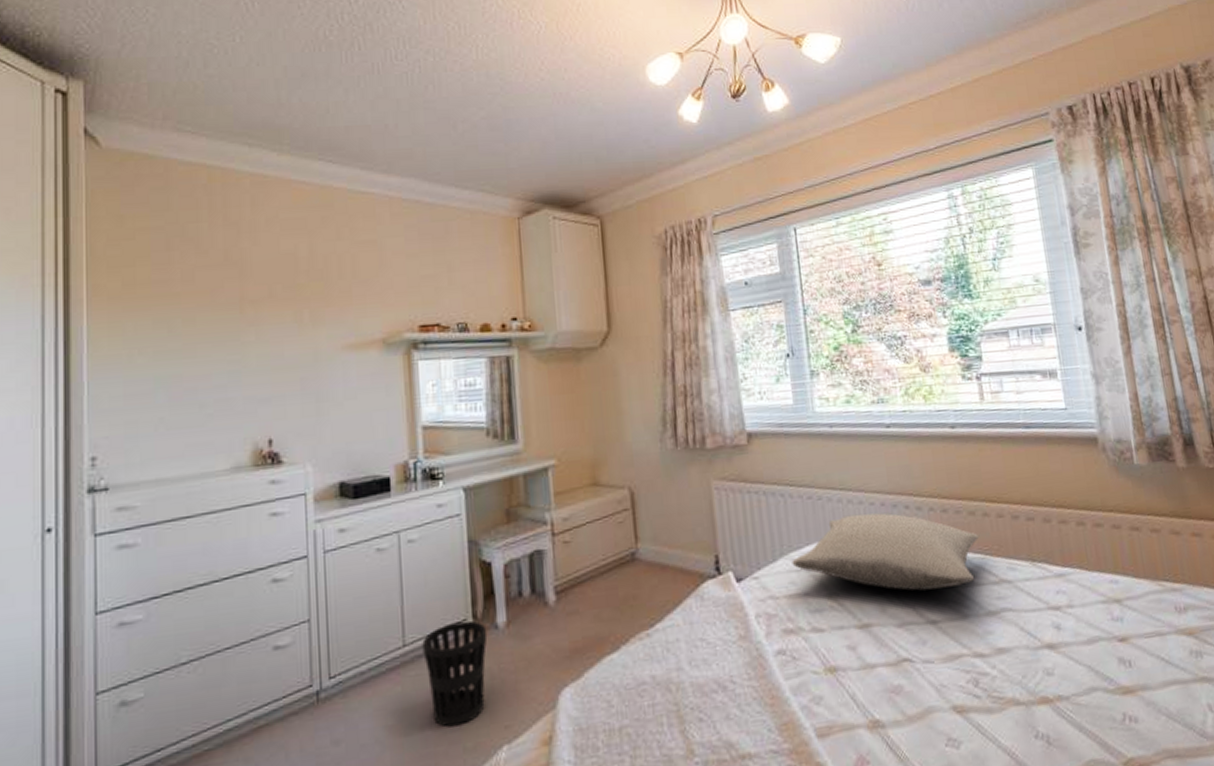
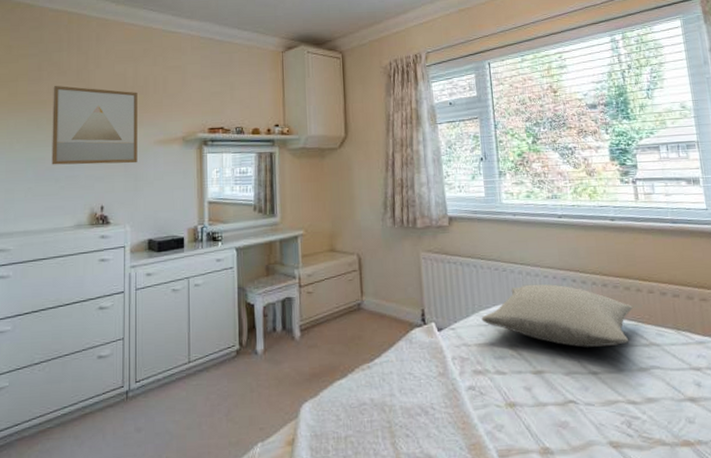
wall art: none [189,271,319,385] -> present [51,86,138,165]
wastebasket: present [422,620,488,728] -> none [202,347,250,426]

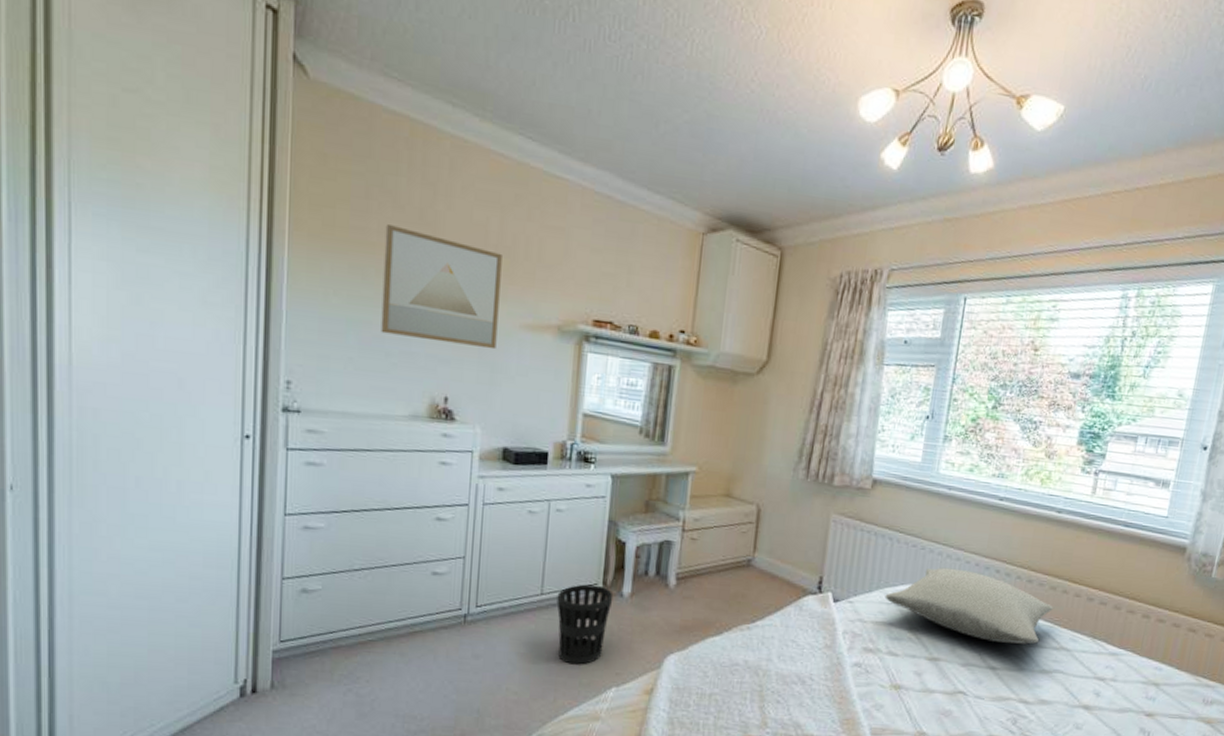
wastebasket: none [202,347,250,426] -> present [556,584,614,665]

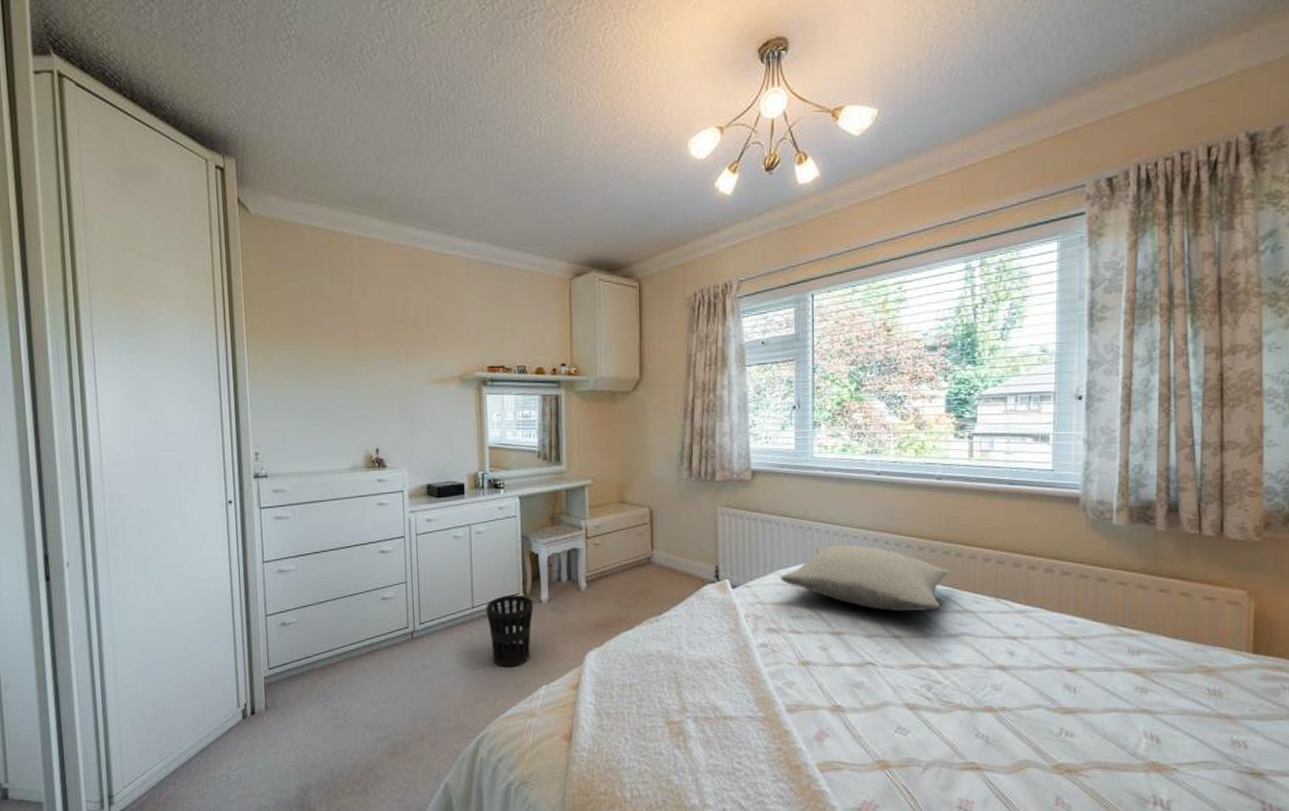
wall art: present [381,224,502,350] -> none [317,316,412,404]

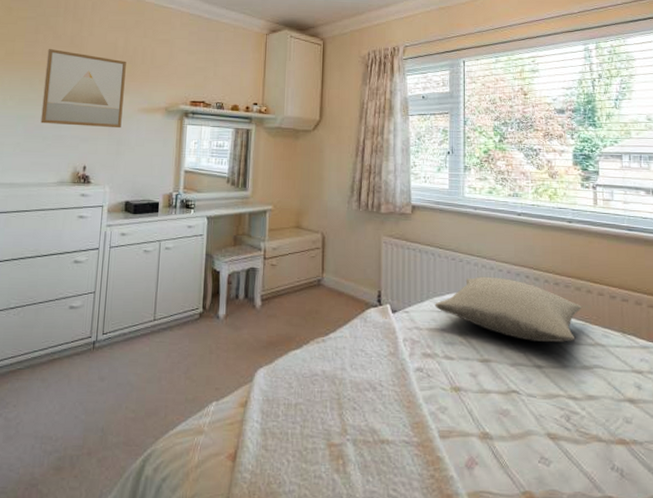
wall art: none [317,316,412,404] -> present [40,49,126,129]
wastebasket: present [486,595,534,668] -> none [166,309,212,382]

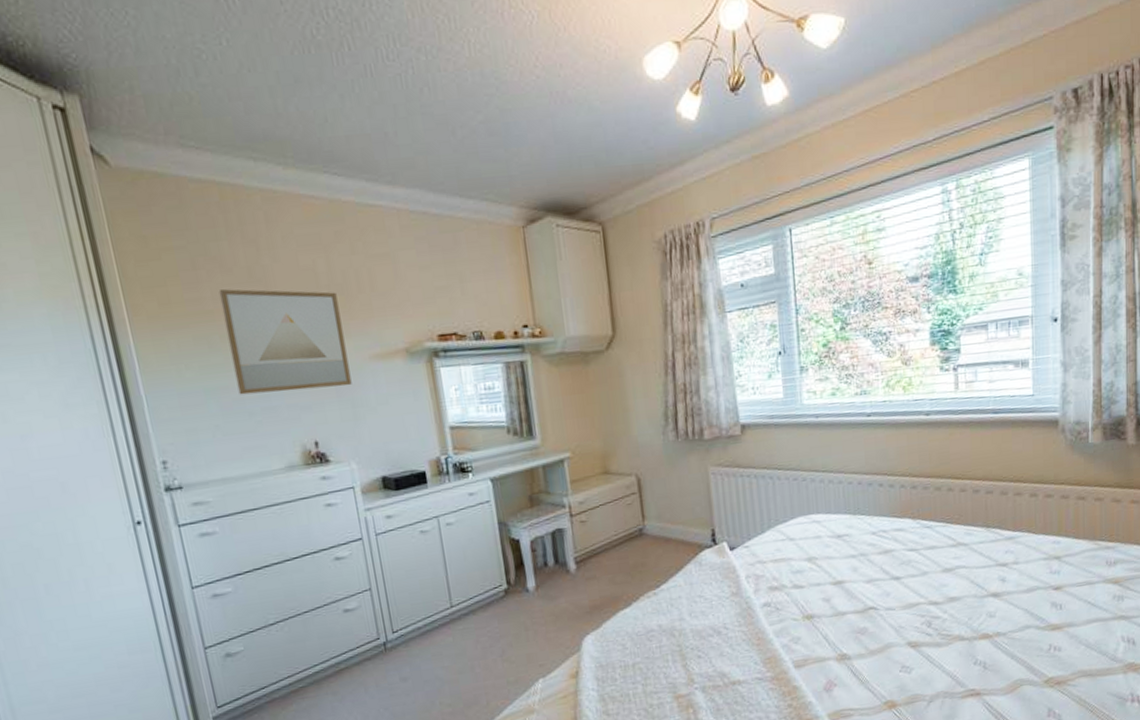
pillow: present [435,276,583,342] -> none [778,490,943,554]

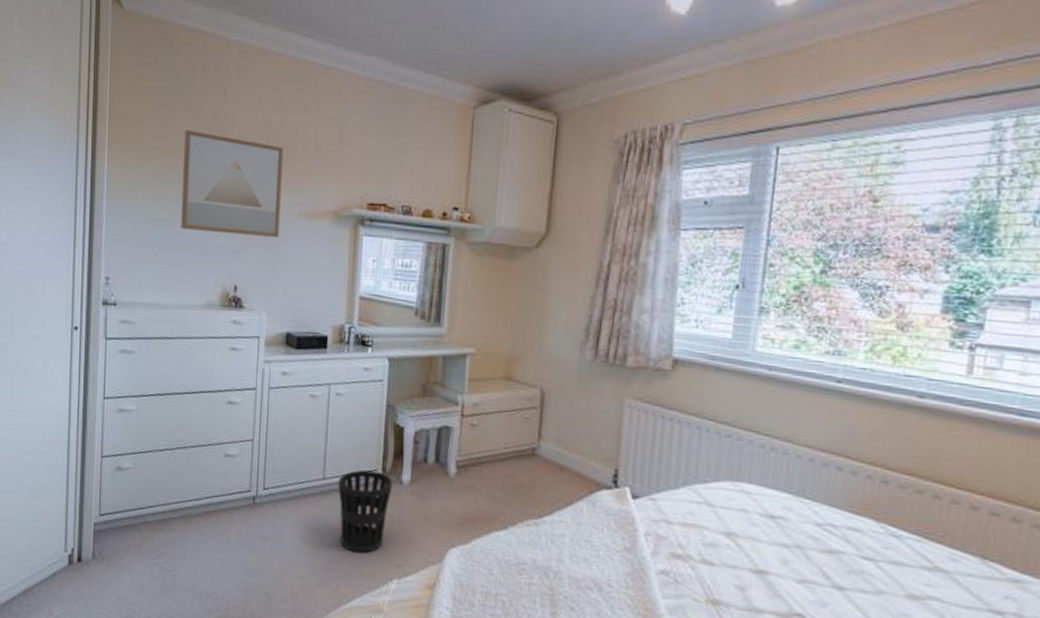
wastebasket: none [466,586,522,667] -> present [338,470,393,554]

